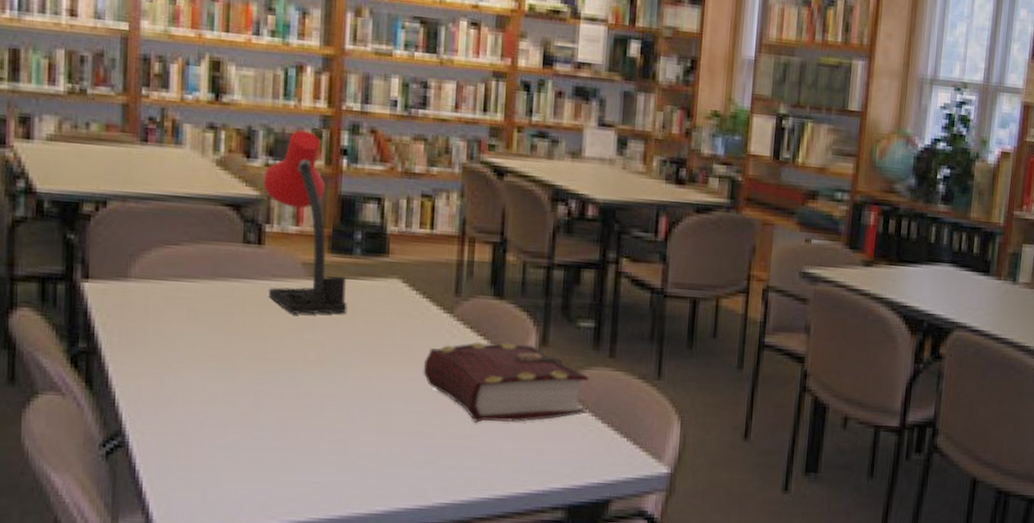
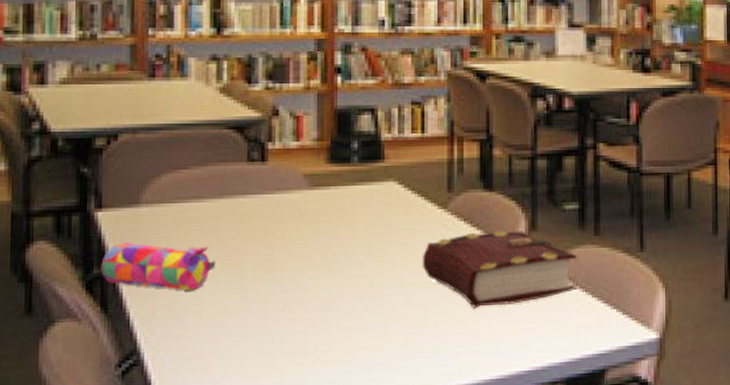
pencil case: none [86,317,207,375] -> present [101,242,216,291]
desk lamp: present [263,130,348,314] -> none [264,54,348,222]

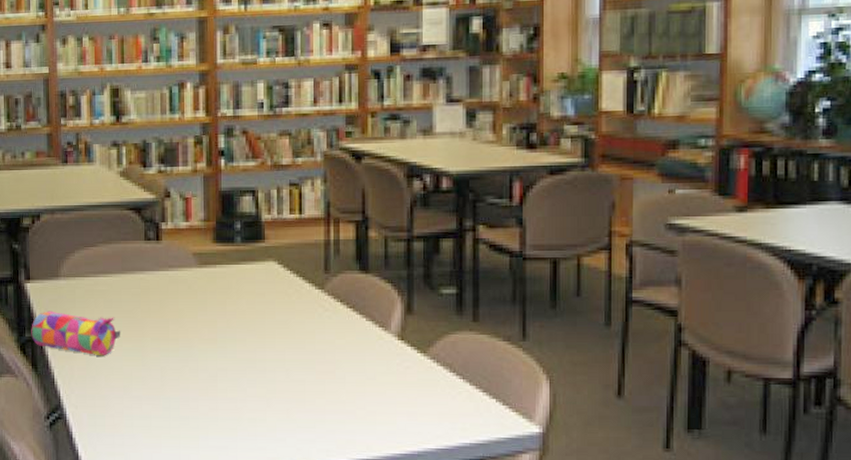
book: present [422,230,578,308] -> none [300,312,455,389]

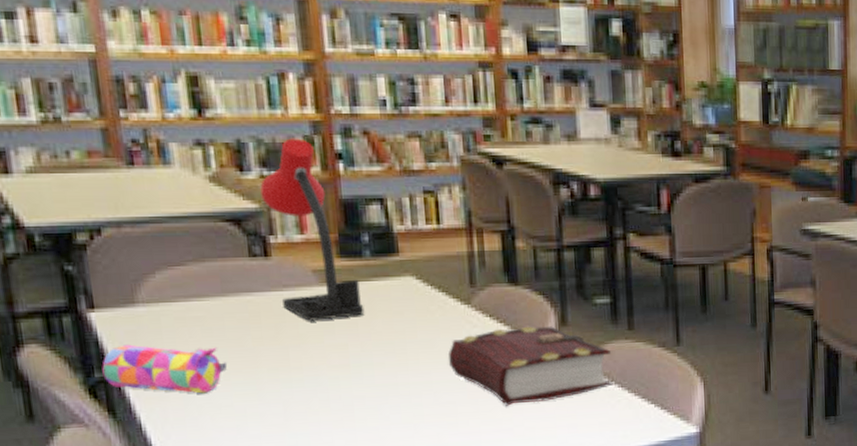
desk lamp: none [158,138,232,298] -> present [260,138,365,321]
book: none [300,312,455,389] -> present [448,326,613,406]

